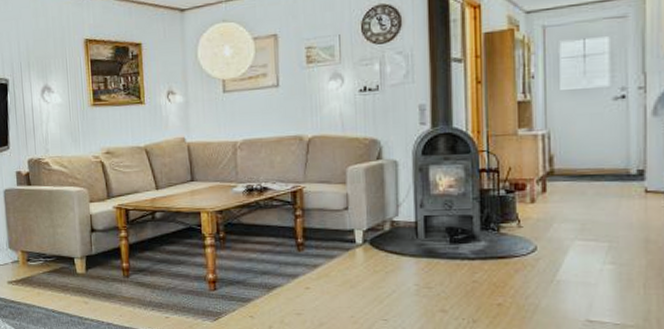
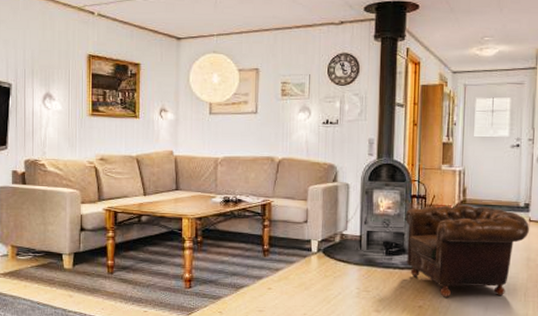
armchair: none [472,176,645,292] -> present [405,204,529,297]

